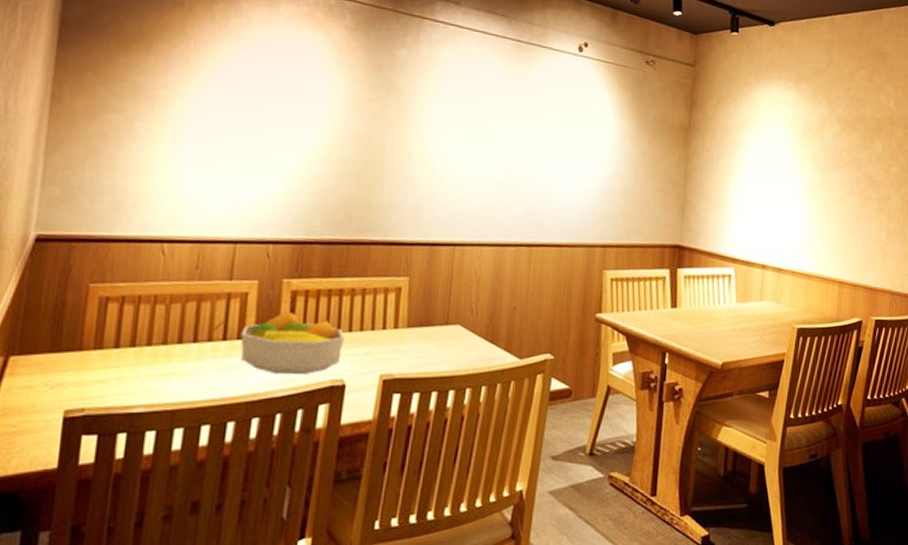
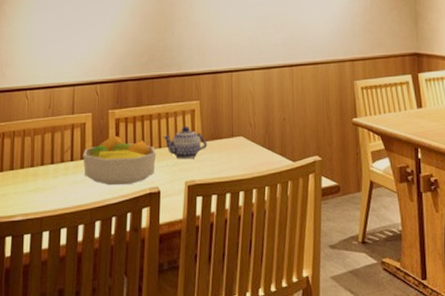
teapot: none [355,306,414,348] -> present [163,126,208,160]

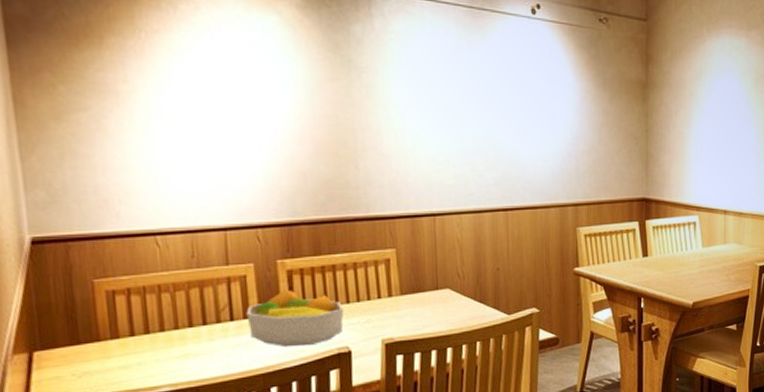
teapot: present [163,126,208,160] -> none [351,277,408,316]

